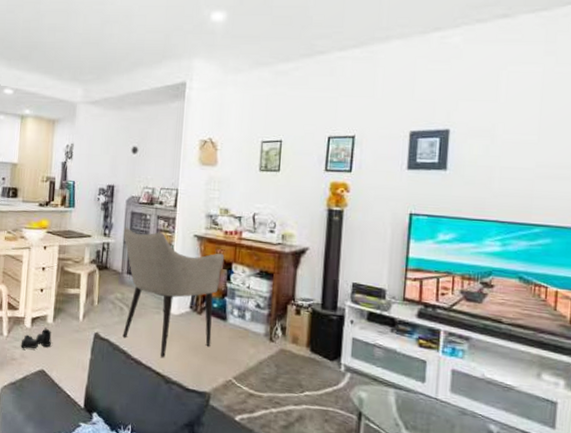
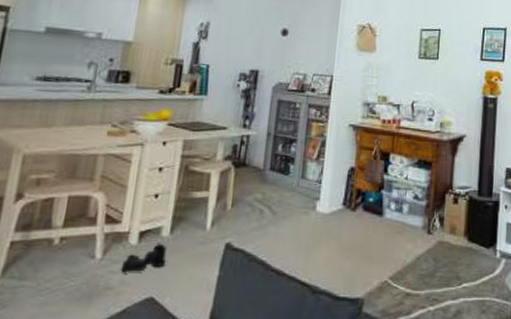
armchair: present [122,227,225,359] -> none [261,117,382,265]

